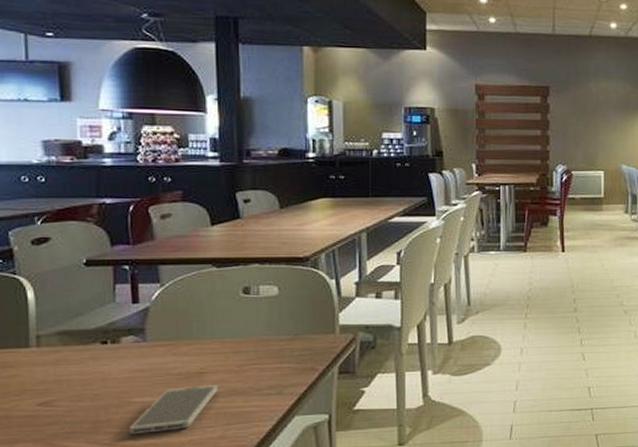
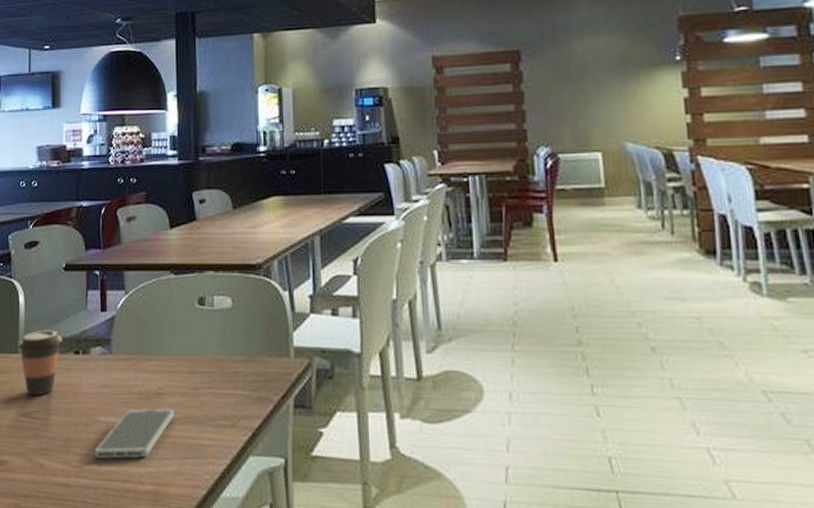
coffee cup: none [28,323,87,386] -> present [17,329,63,396]

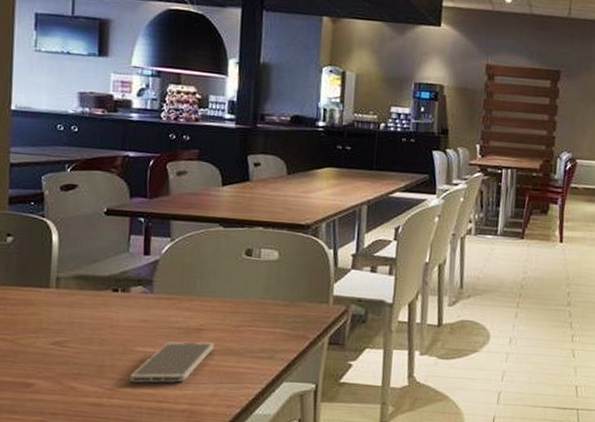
coffee cup: present [17,329,63,396] -> none [49,268,101,327]

